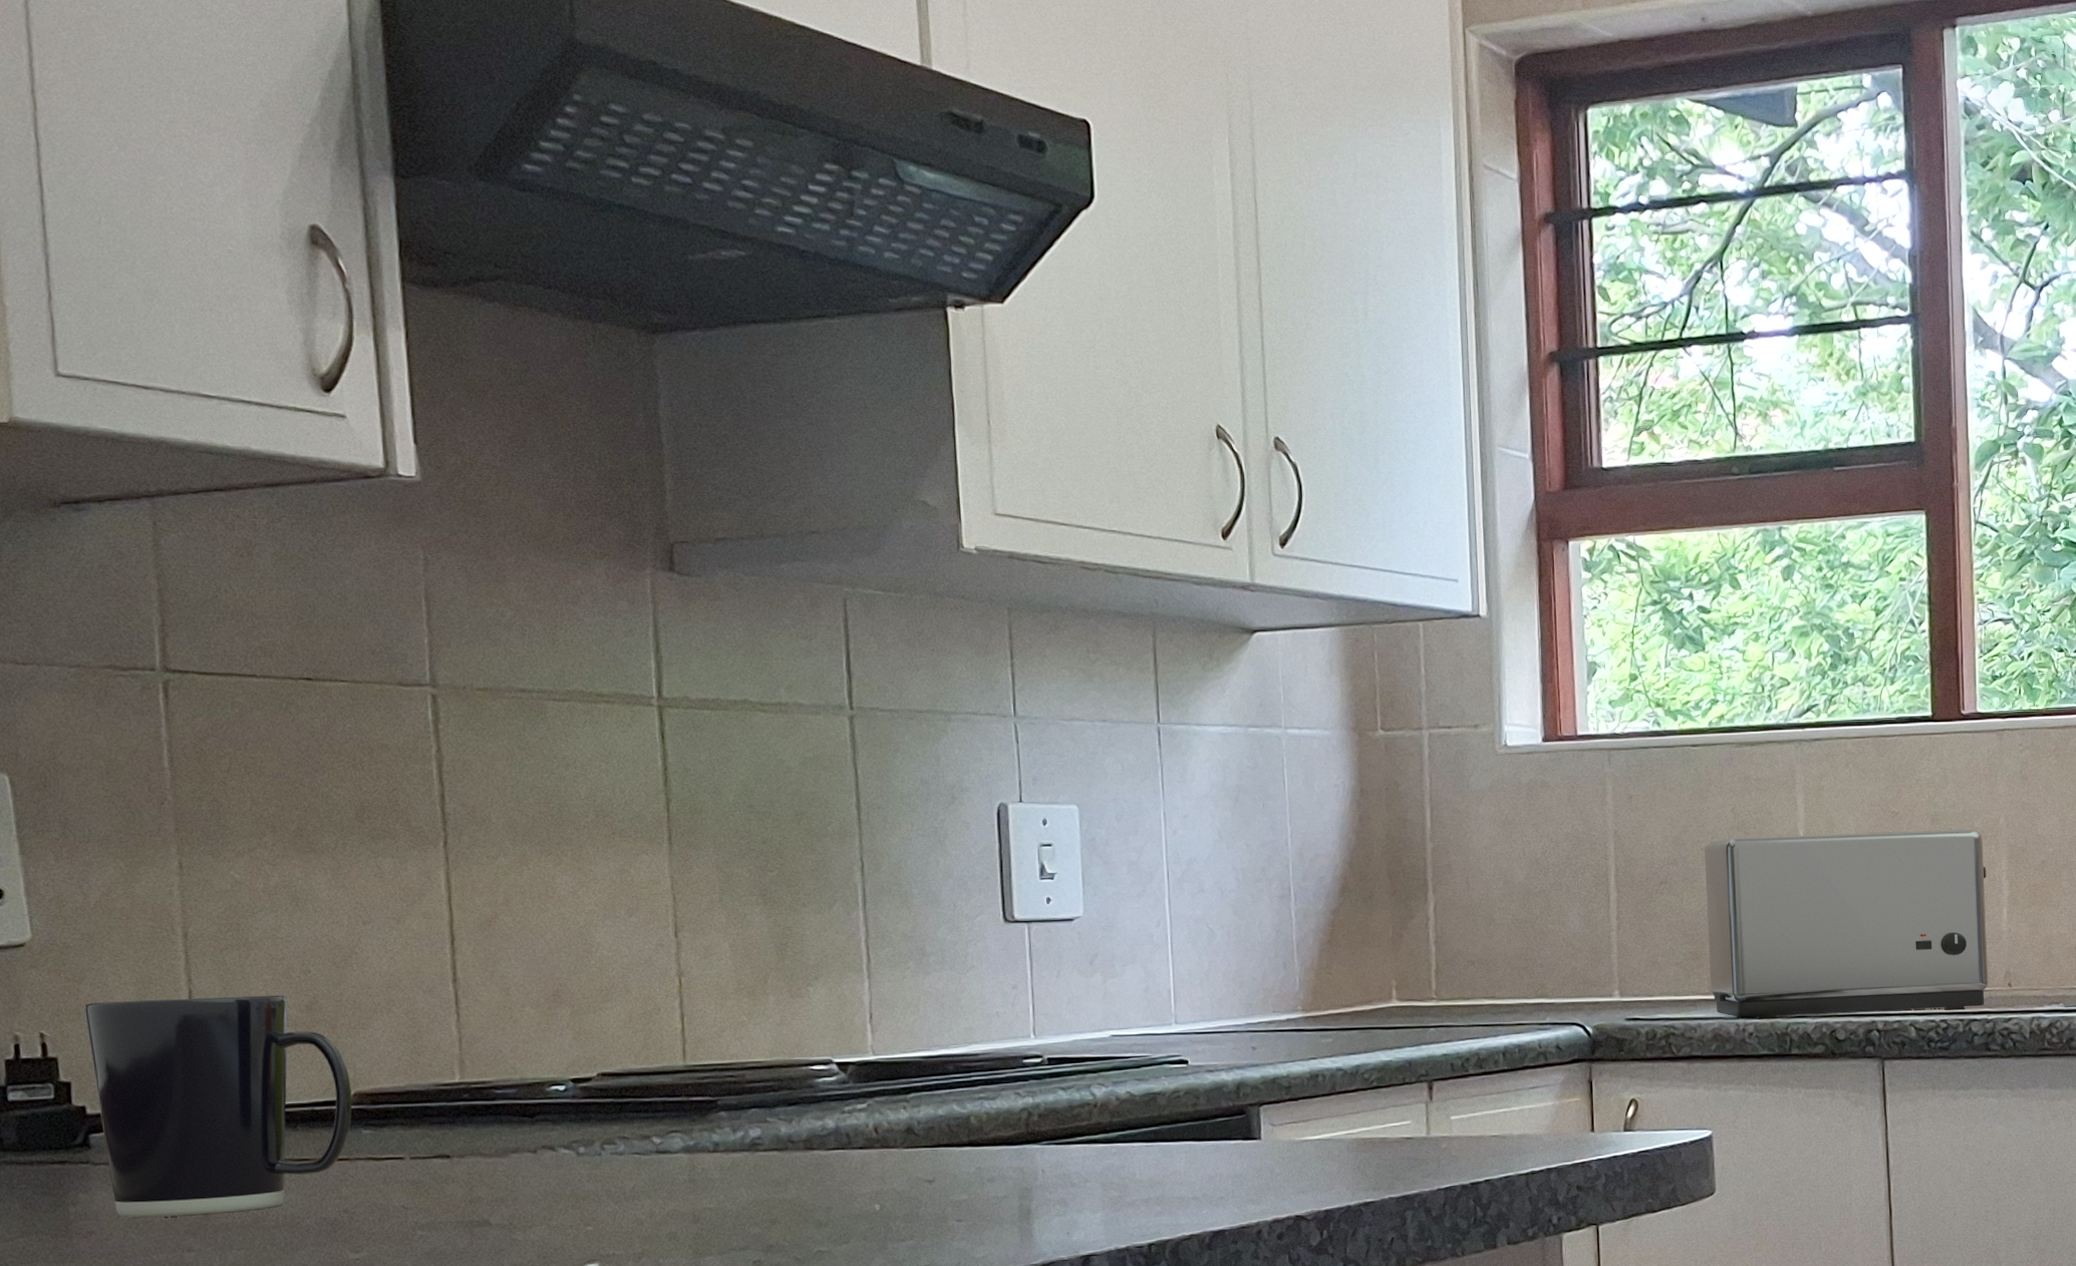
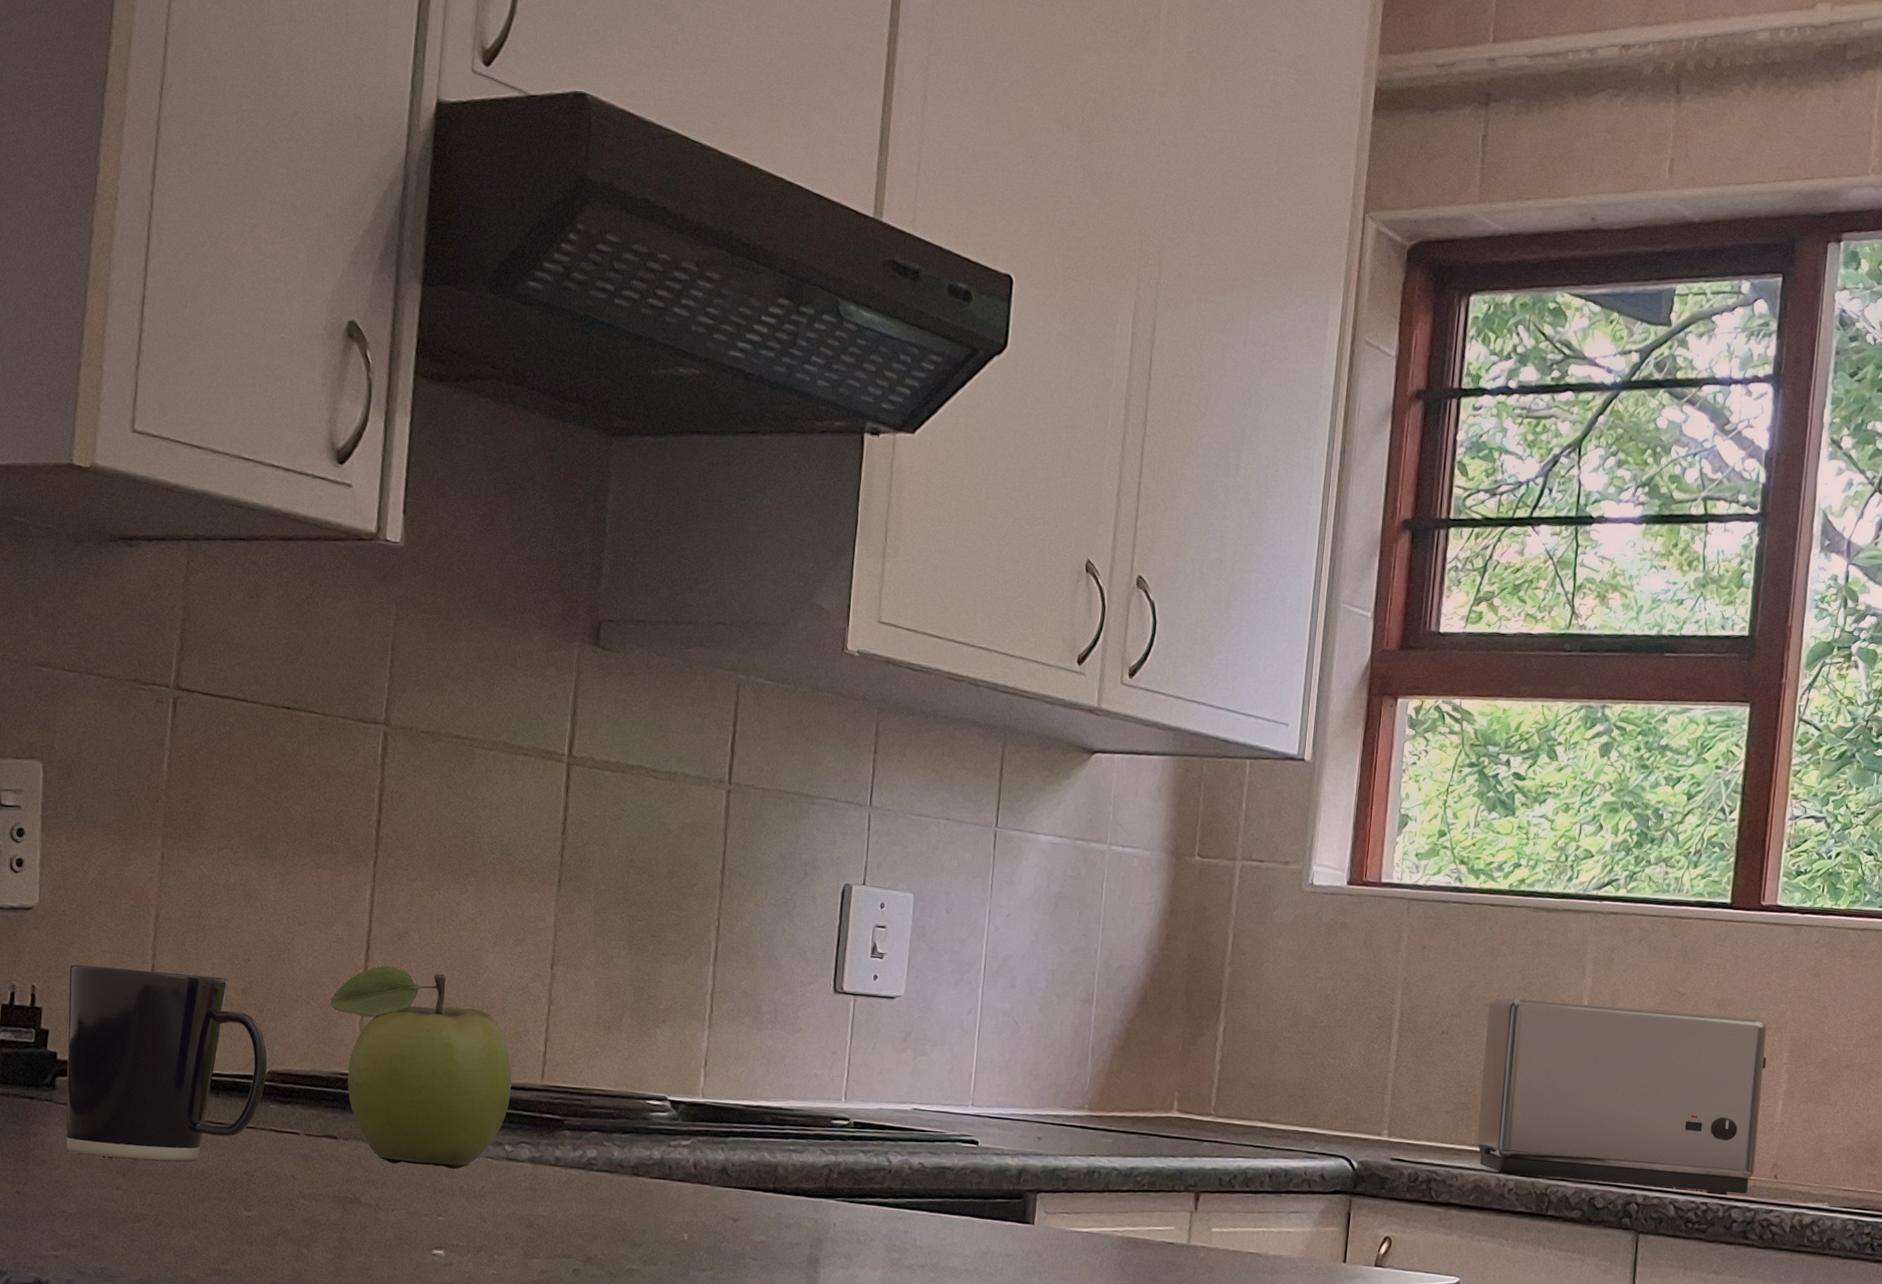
fruit: none [417,957,650,1176] -> present [330,966,512,1169]

